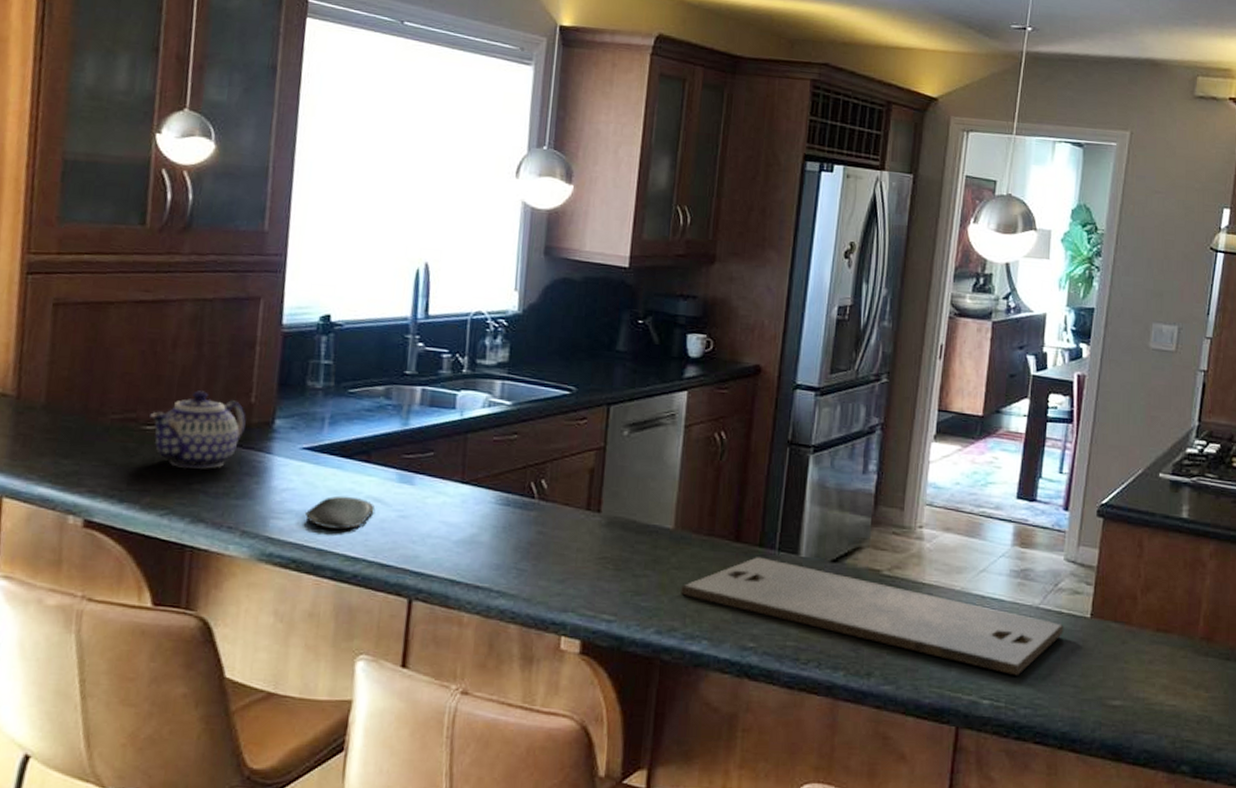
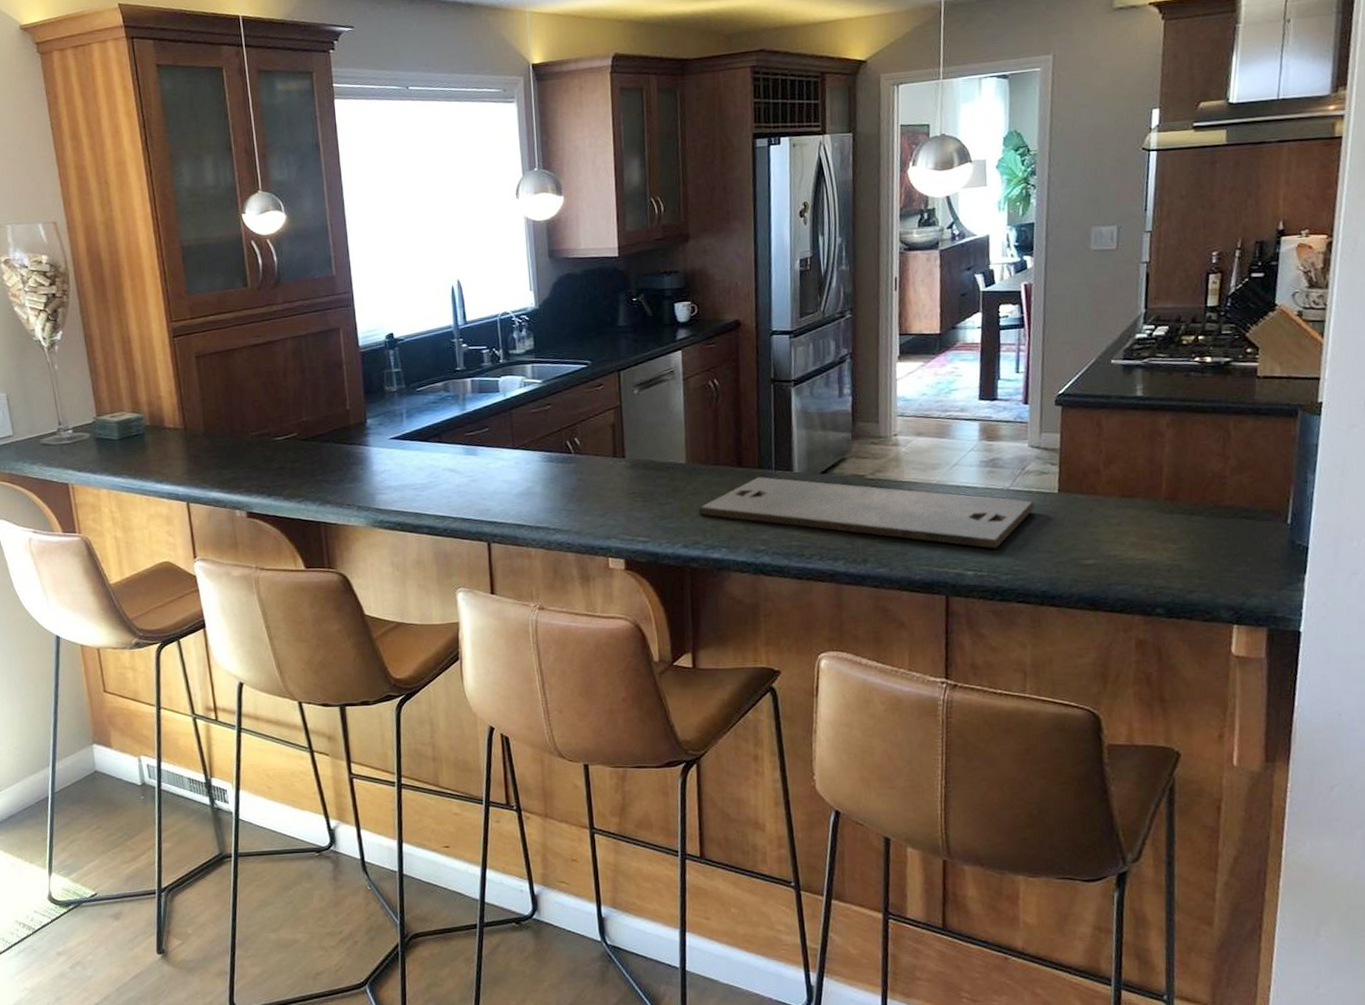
teapot: present [150,390,246,469] -> none [277,405,346,466]
oval tray: present [306,495,375,530] -> none [401,470,451,497]

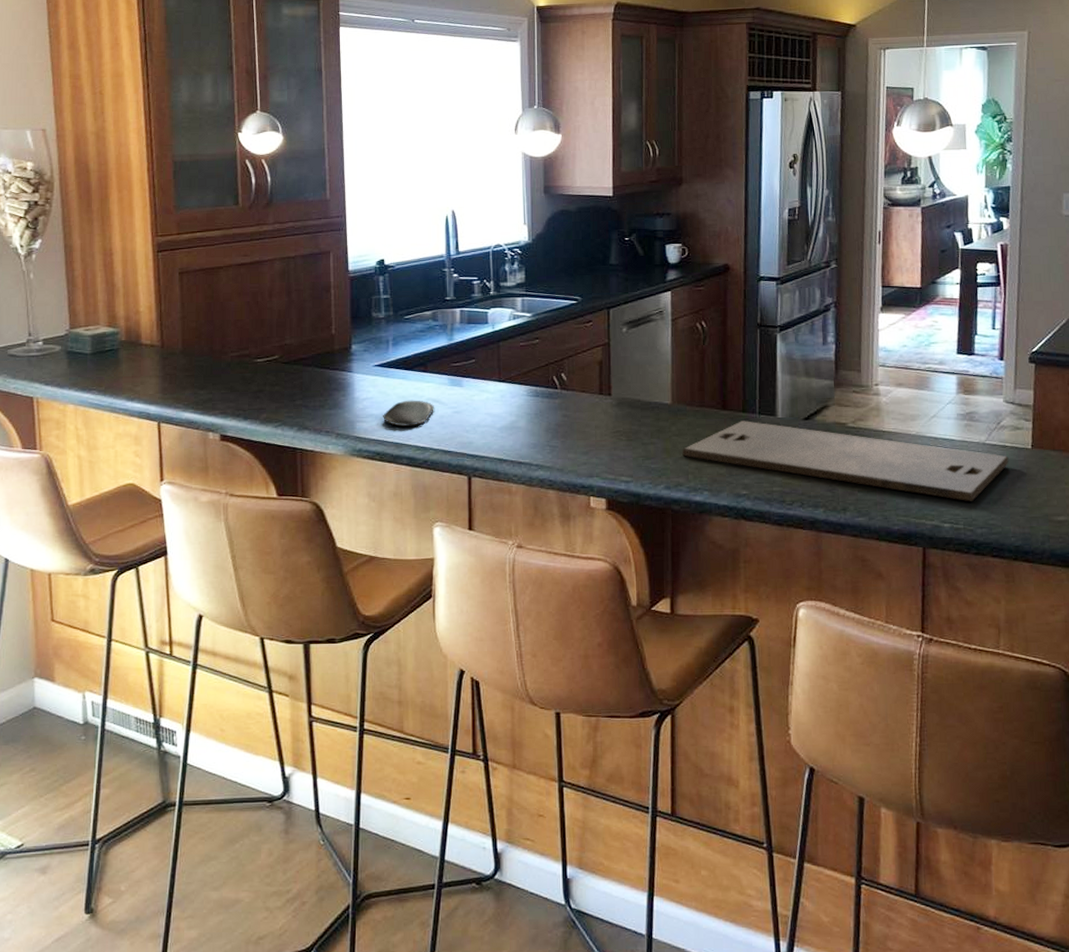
oval tray: none [401,470,451,497] -> present [383,400,434,427]

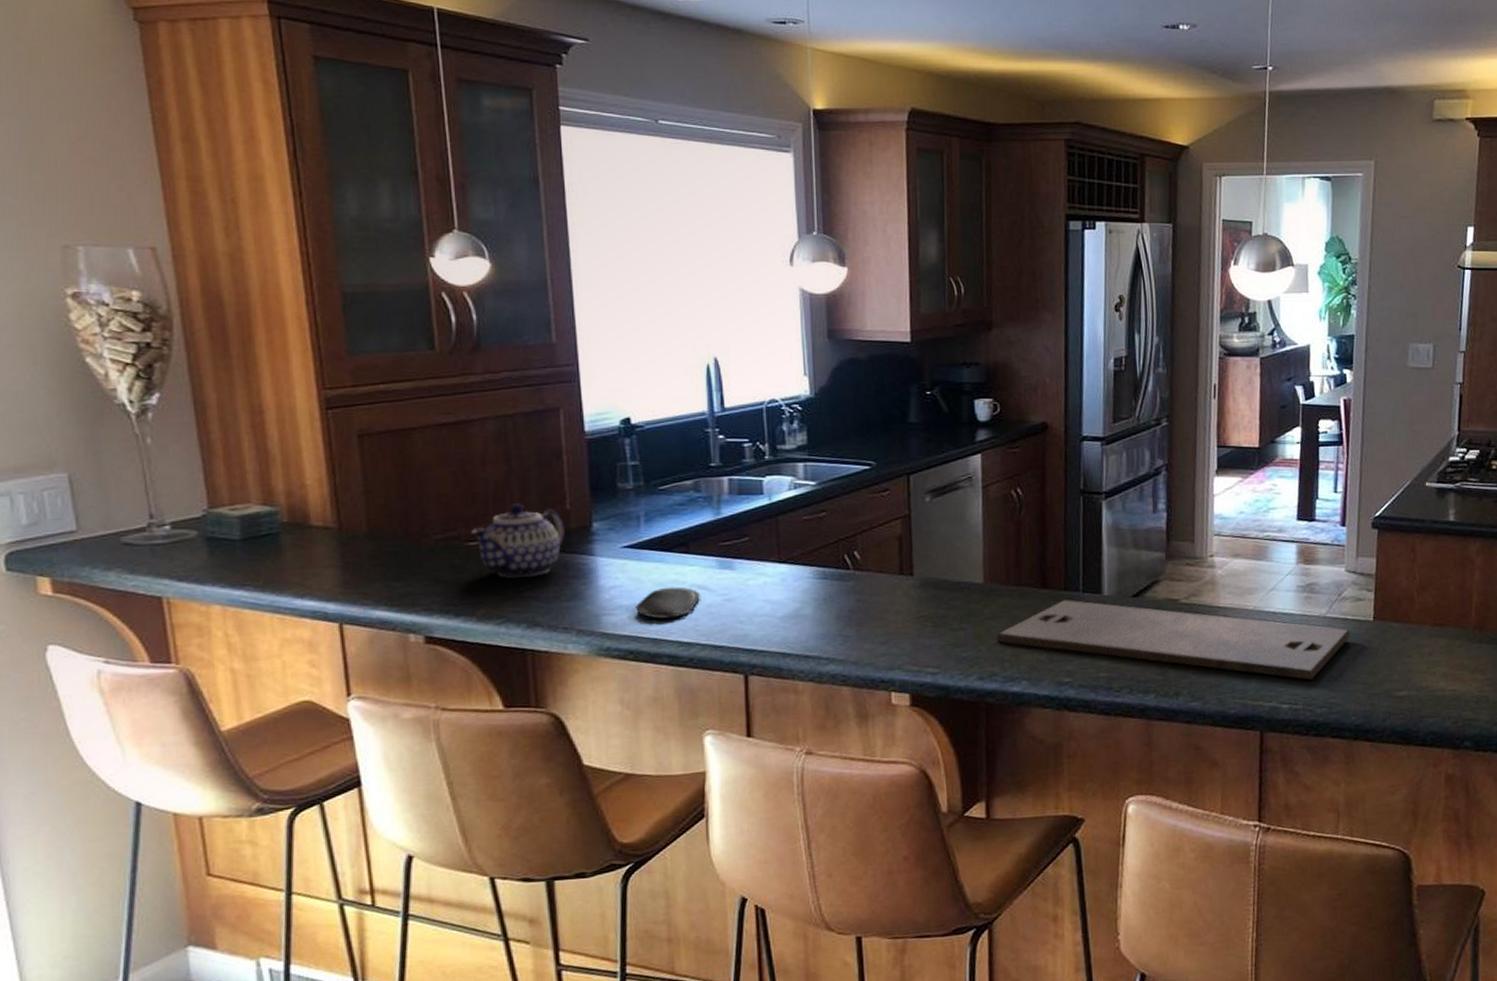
teapot: none [259,328,330,390] -> present [471,503,565,579]

